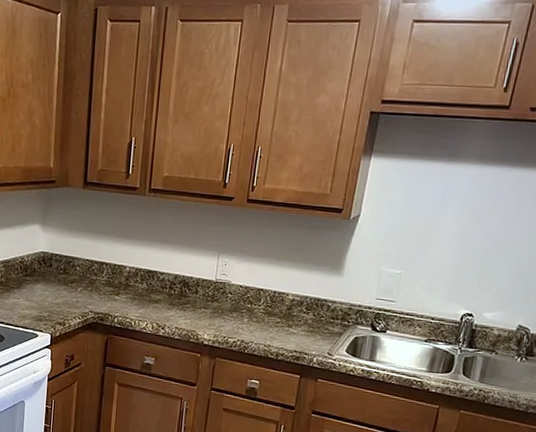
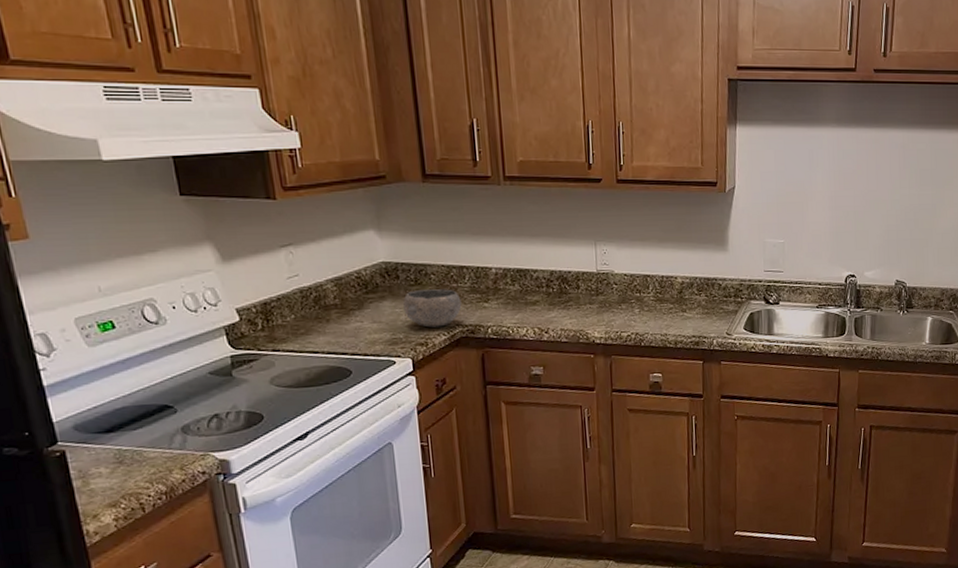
bowl: none [51,278,98,311] -> present [403,289,462,328]

